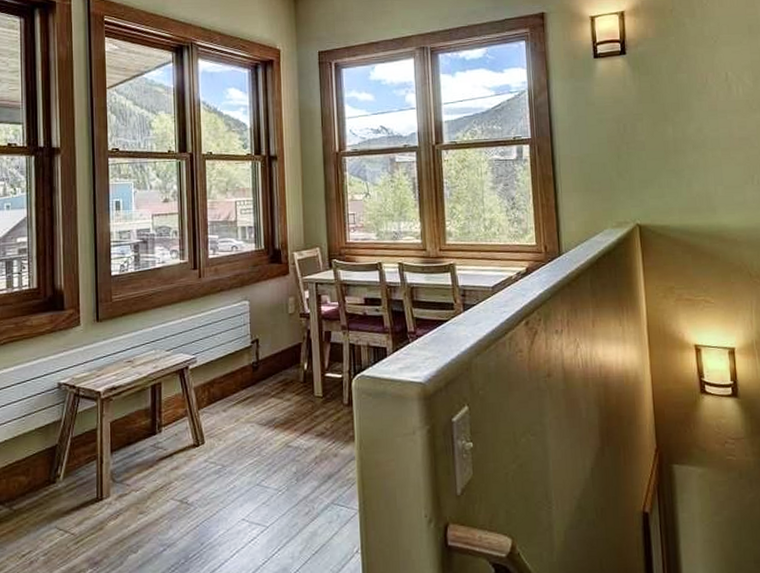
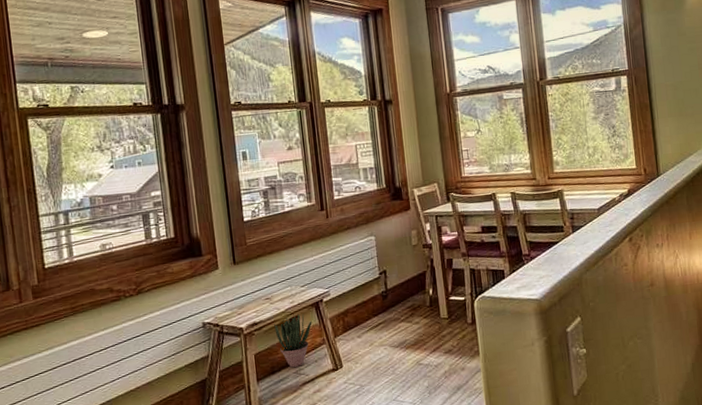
potted plant: none [134,380,175,441] -> present [274,313,312,368]

